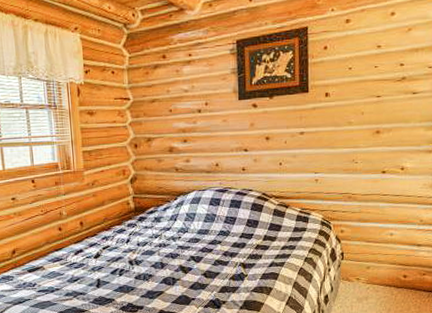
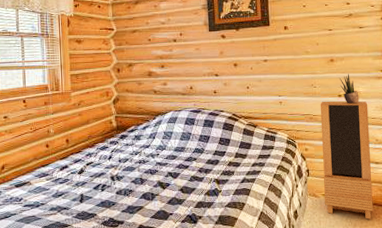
storage cabinet: none [358,178,415,304] -> present [320,101,373,219]
potted plant: none [384,147,406,181] -> present [339,74,359,104]

